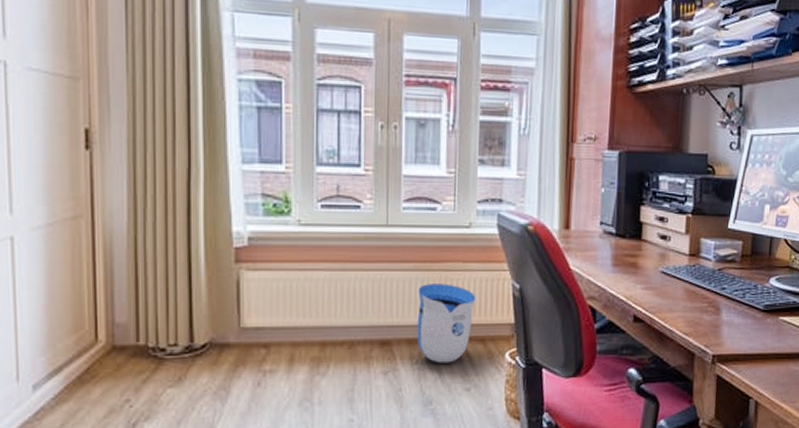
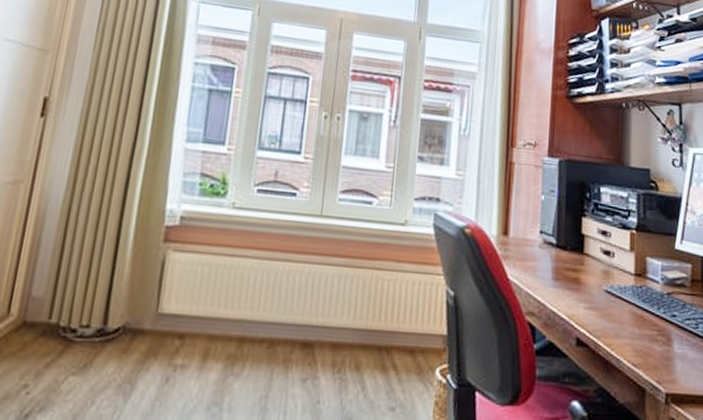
sun visor: present [416,284,476,363] -> none [341,282,408,375]

